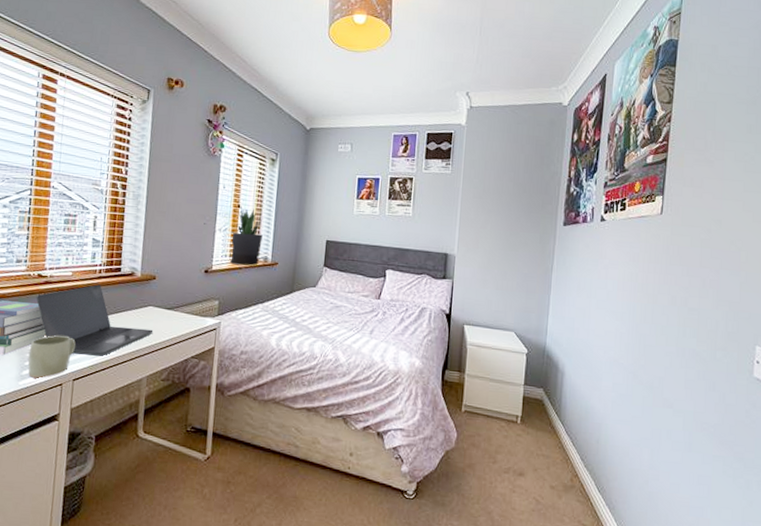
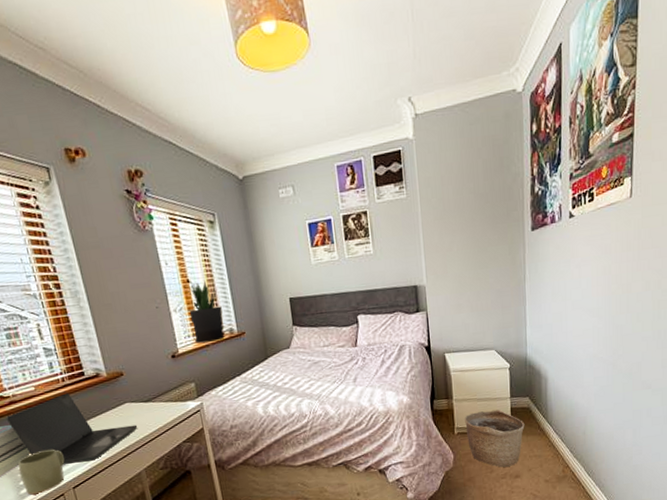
basket: none [473,392,536,461] -> present [465,409,525,468]

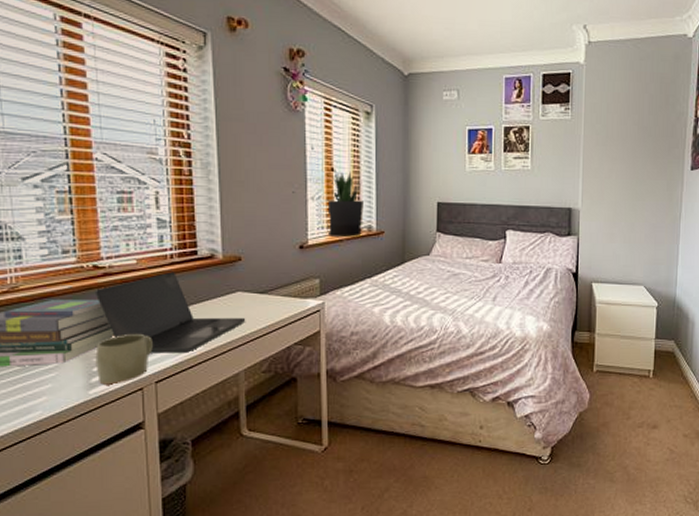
basket: present [465,409,525,468] -> none [605,350,668,415]

